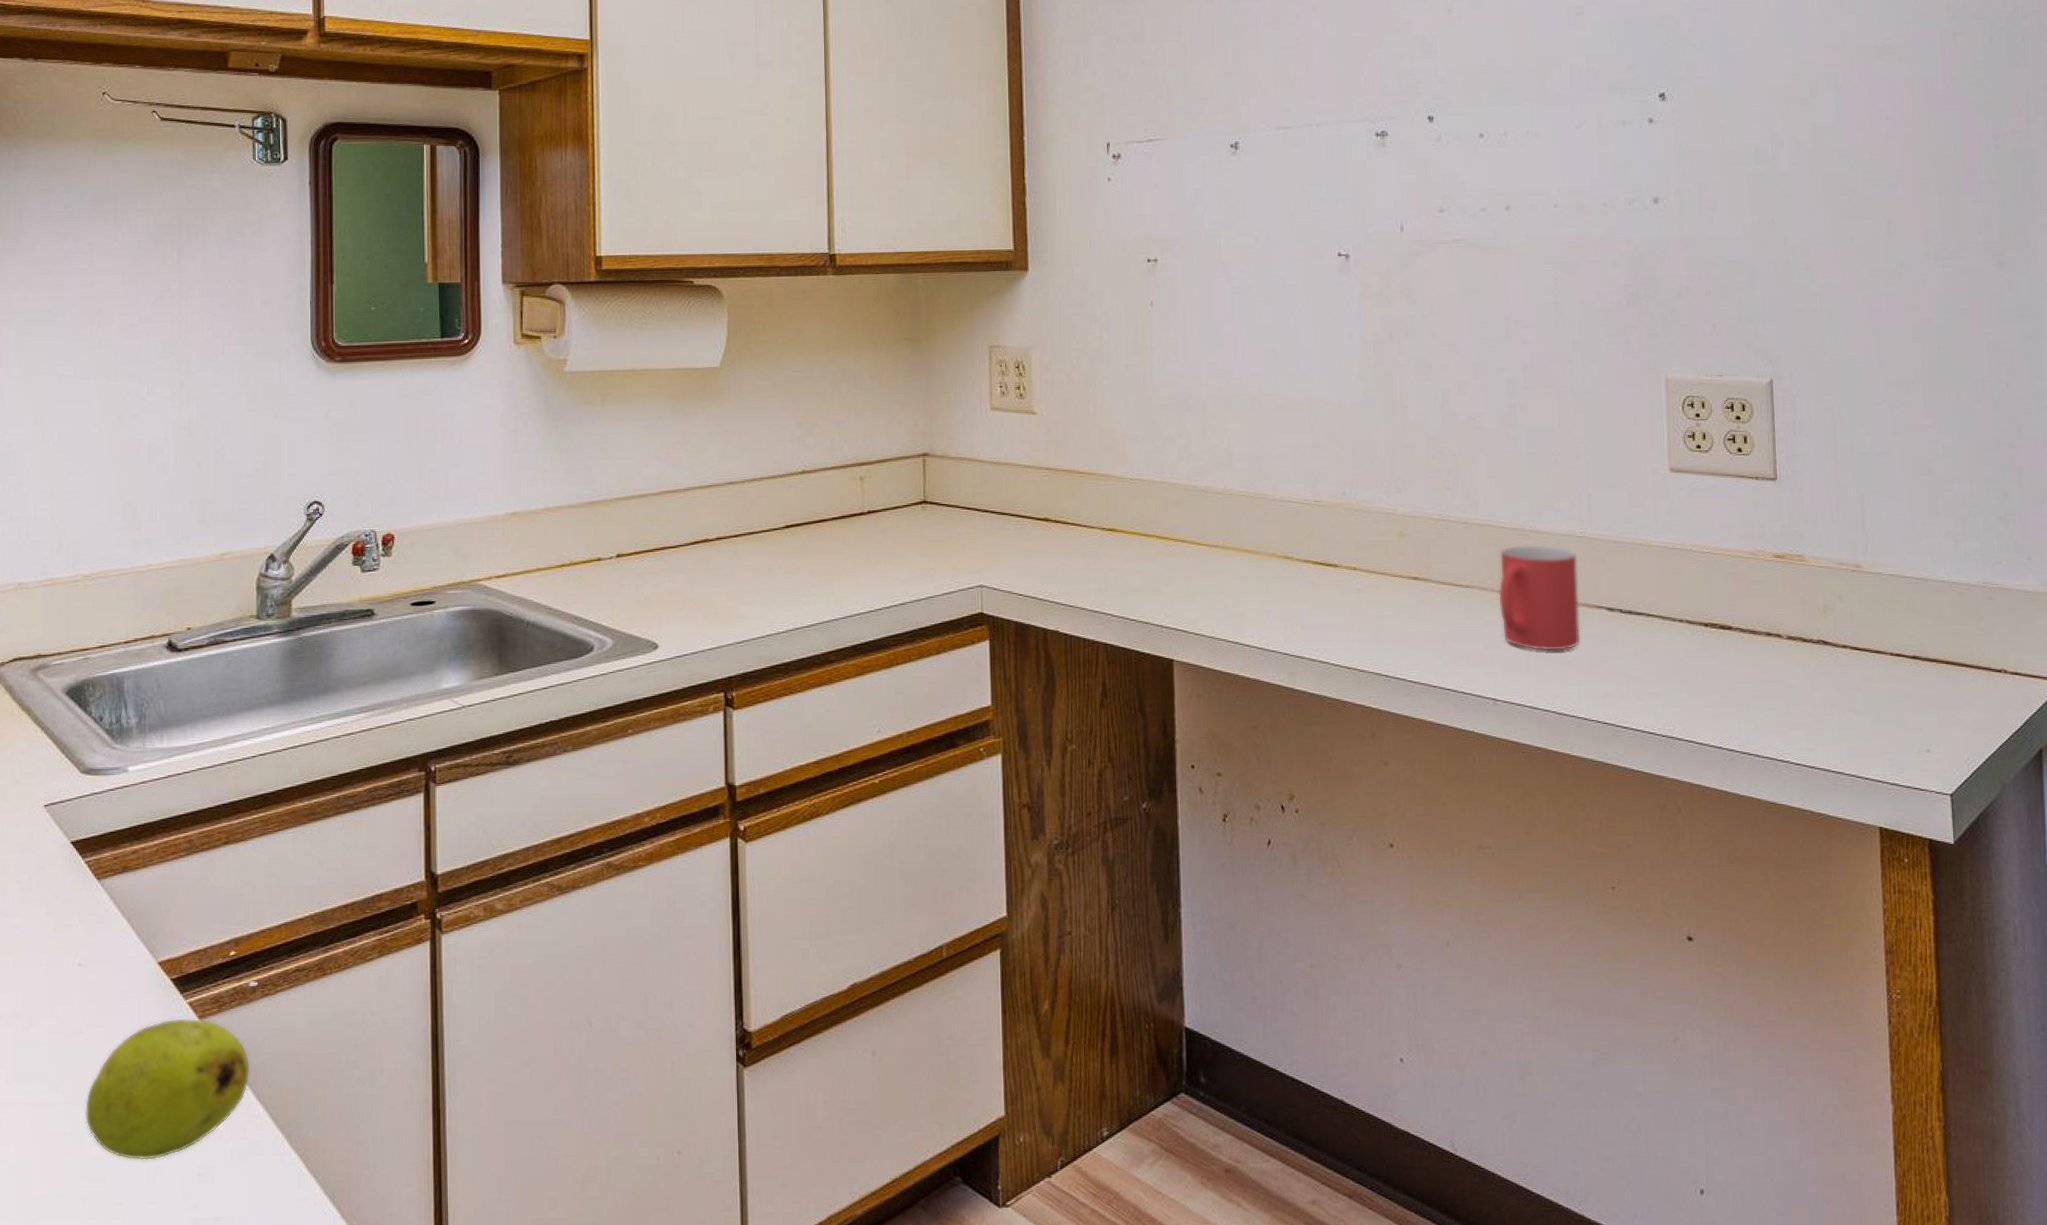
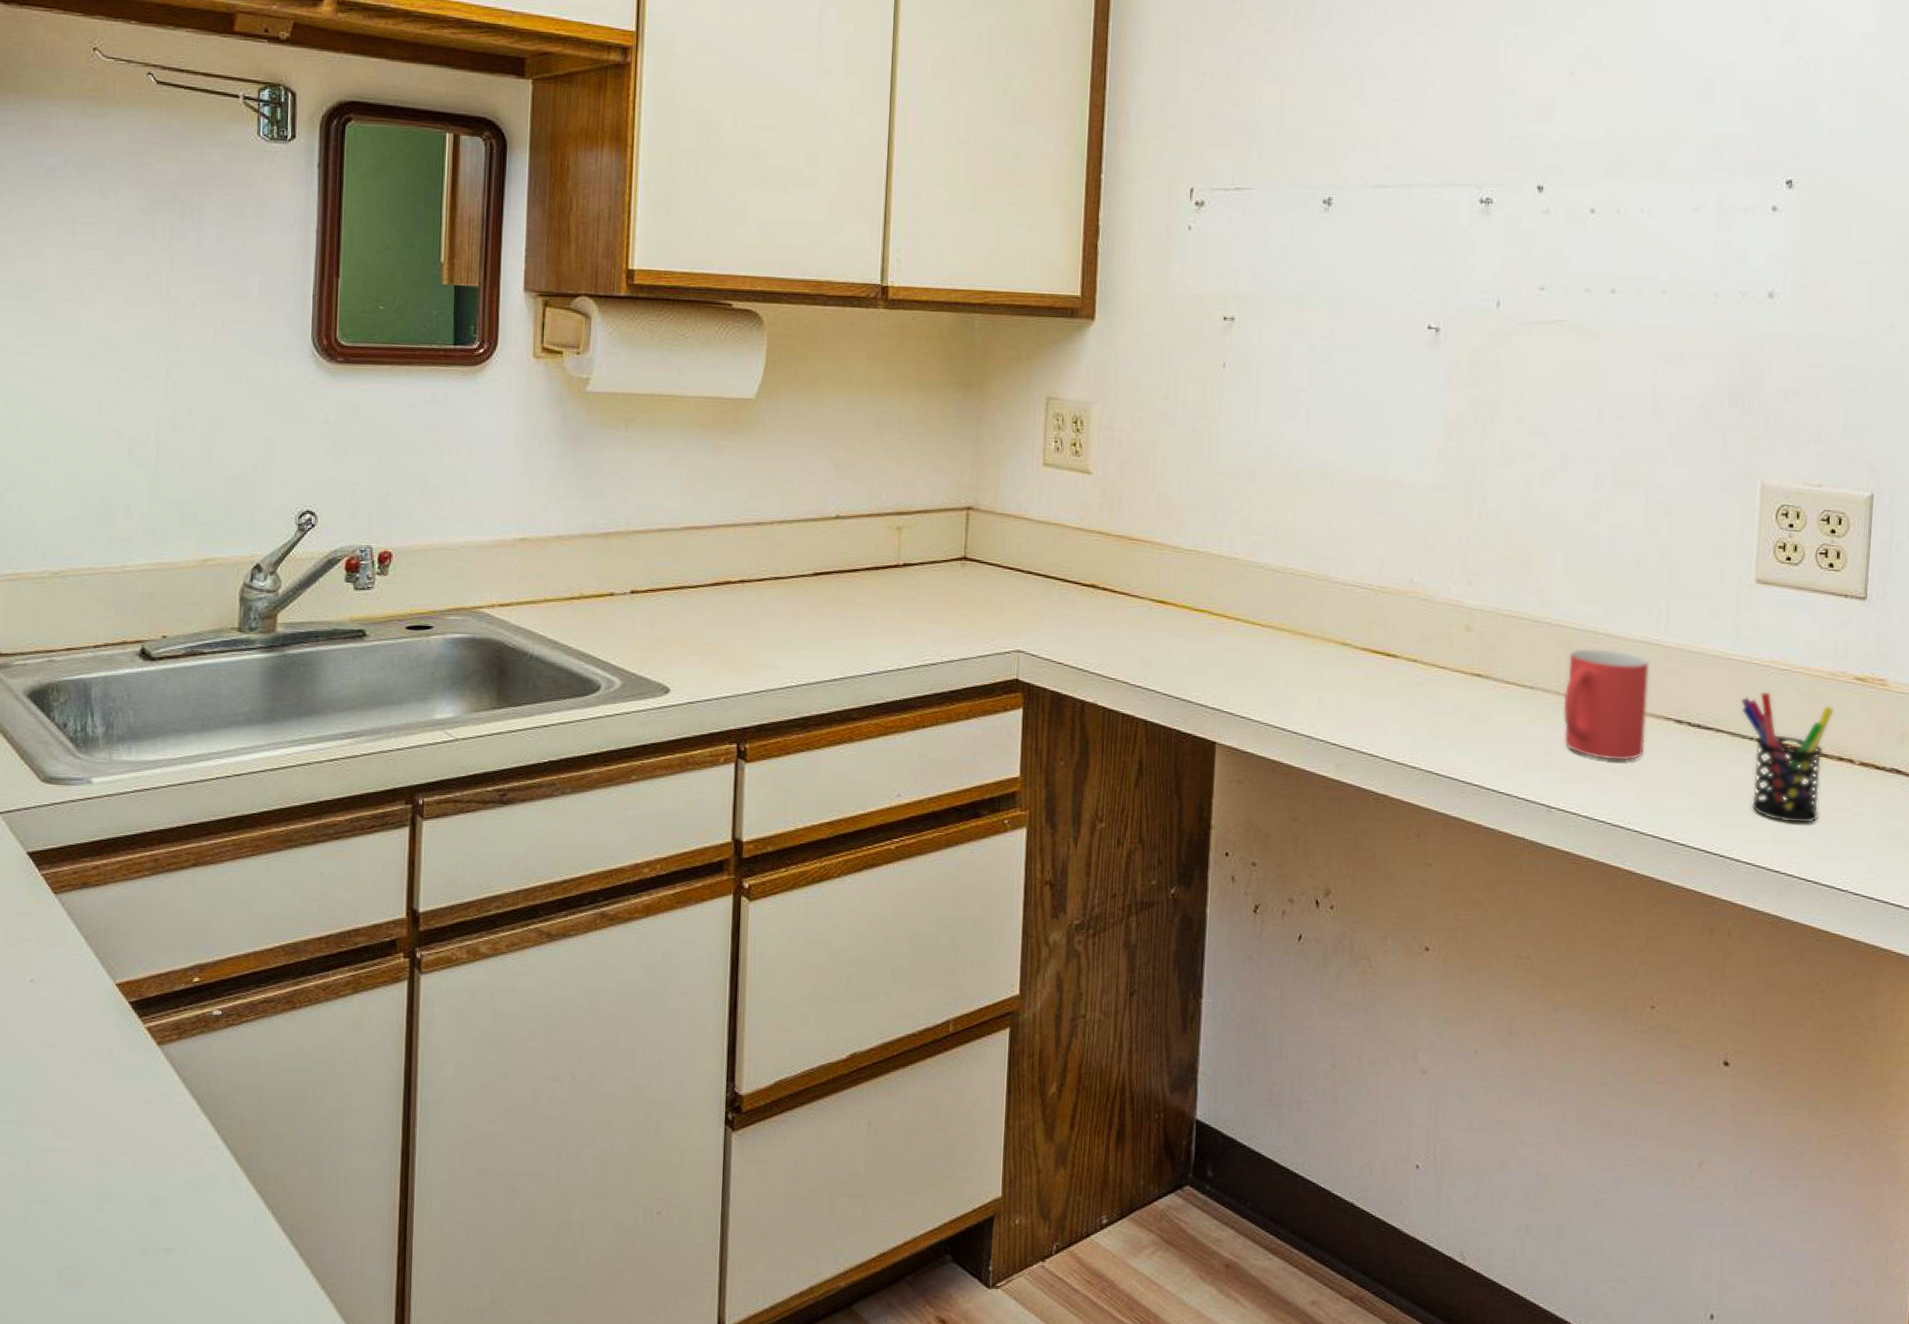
fruit: present [85,1018,250,1160] -> none [31,1043,210,1186]
pen holder: none [1668,575,1757,700] -> present [1741,692,1834,824]

